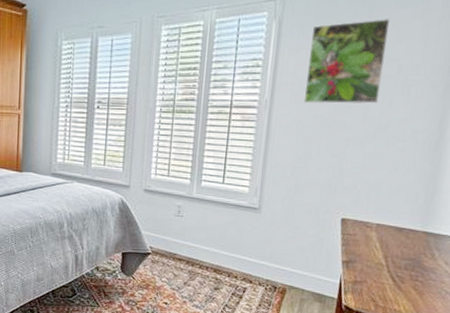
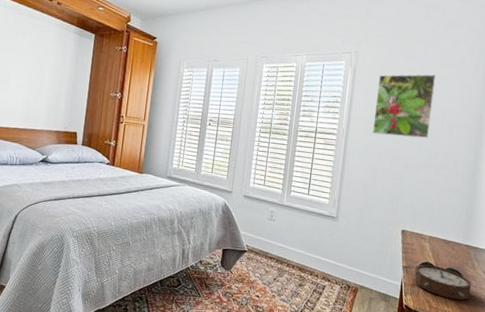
alarm clock: none [355,253,430,297] -> present [413,260,472,300]

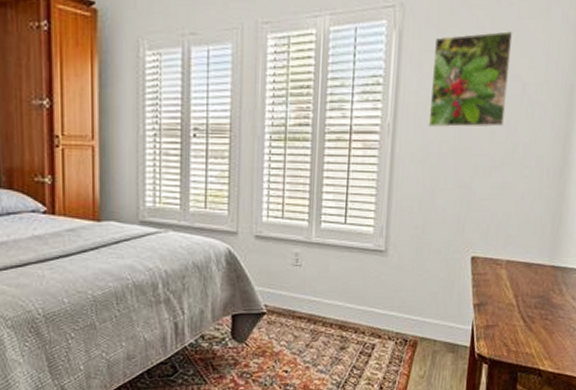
alarm clock: present [413,260,472,300] -> none [487,293,559,338]

